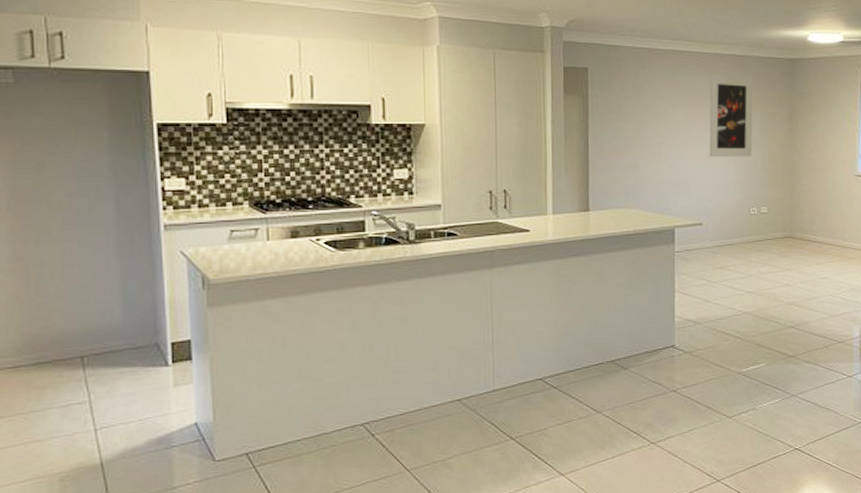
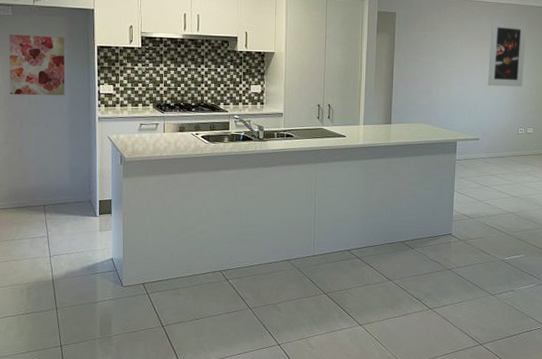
wall art: none [10,110,108,199] -> present [9,34,65,96]

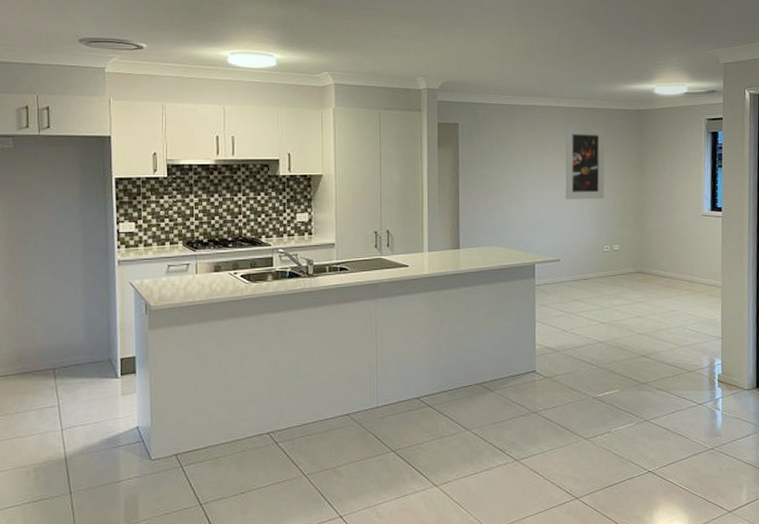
wall art: present [9,34,65,96] -> none [9,169,78,240]

